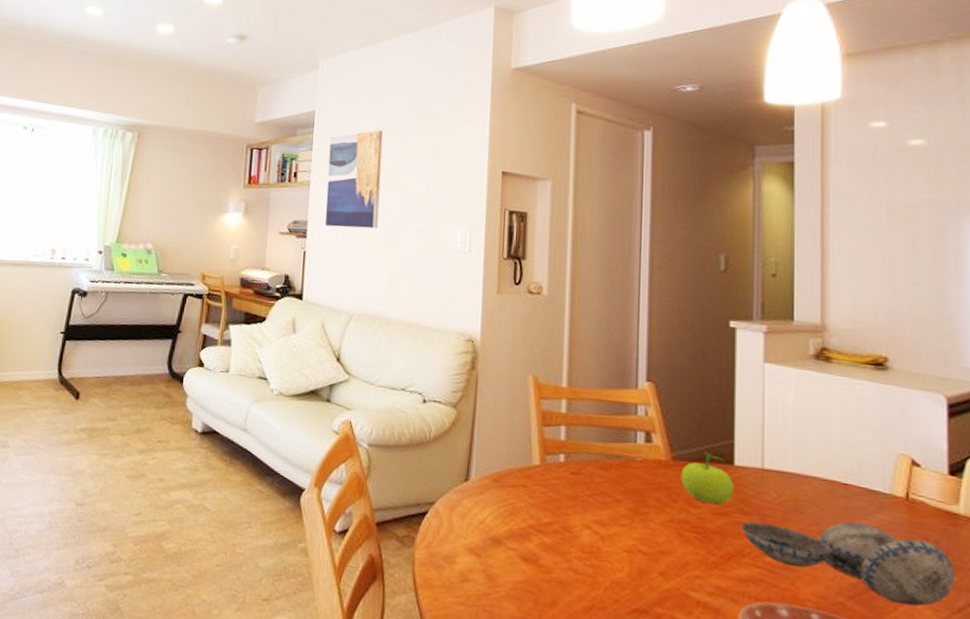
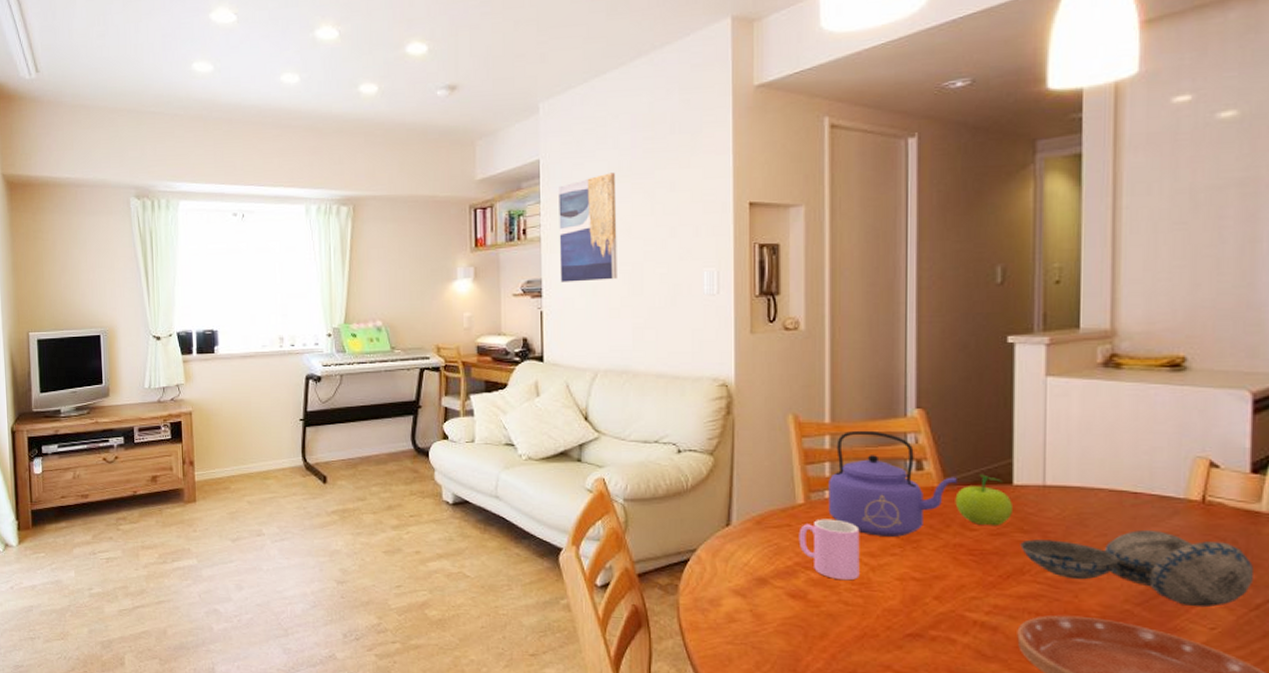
cup: none [533,482,592,548] -> present [798,519,860,581]
kettle: none [562,397,683,508] -> present [828,430,957,537]

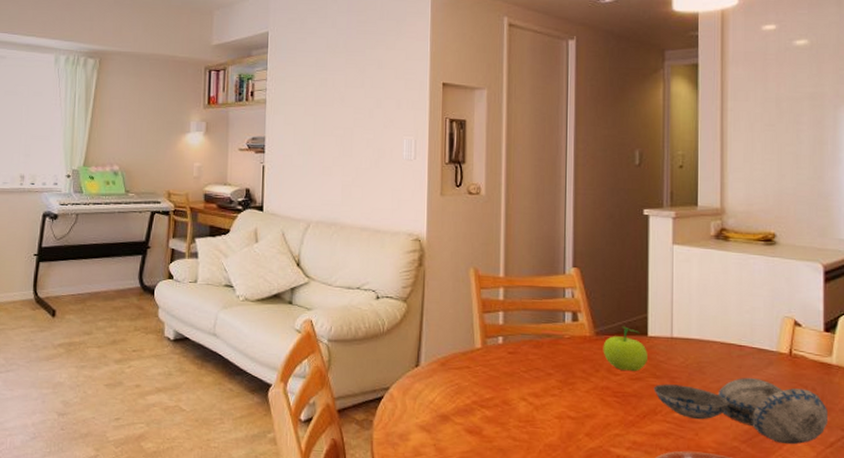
wall art: present [559,172,617,282] -> none [281,48,333,142]
cup: present [798,519,860,581] -> none [476,362,527,418]
kettle: present [828,430,957,537] -> none [501,284,604,380]

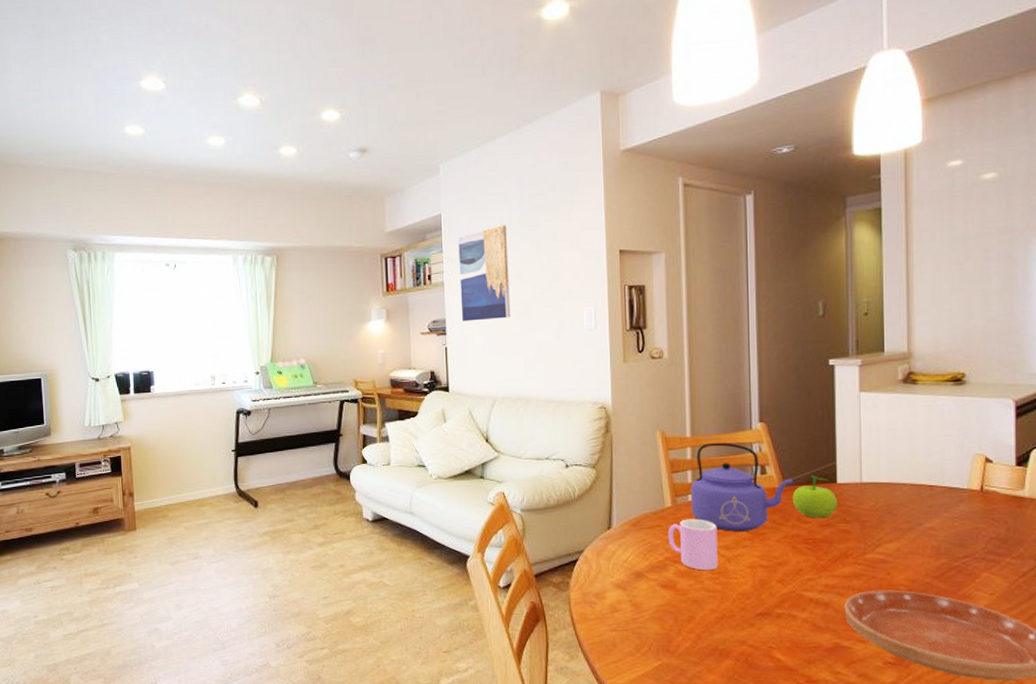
wall art: none [281,48,333,142] -> present [458,225,510,322]
cup: none [476,362,527,418] -> present [668,519,718,571]
kettle: none [501,284,604,380] -> present [691,442,793,532]
decorative bowl: present [653,377,828,445] -> none [844,515,1020,577]

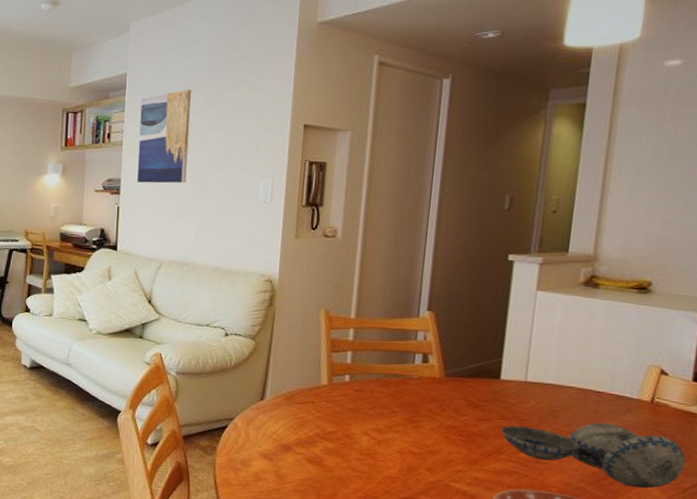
cup: present [668,519,718,571] -> none [320,398,371,451]
kettle: present [691,442,793,532] -> none [347,326,455,417]
fruit: present [792,475,837,519] -> none [451,369,498,413]
decorative bowl: none [844,515,1020,577] -> present [501,422,686,489]

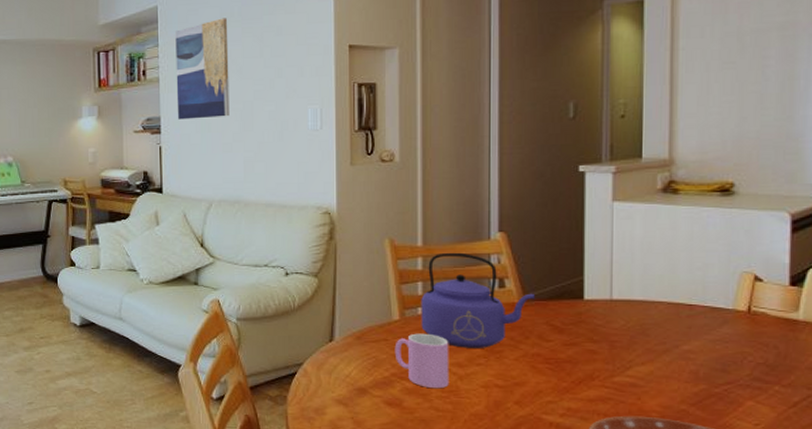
cup: none [320,398,371,451] -> present [394,333,449,389]
kettle: none [347,326,455,417] -> present [421,252,535,348]
decorative bowl: present [501,422,686,489] -> none [590,337,792,406]

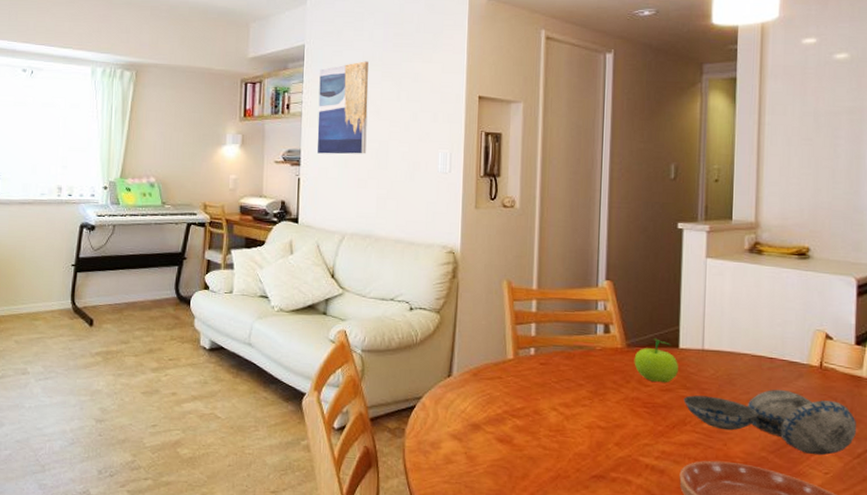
cup: present [394,333,449,389] -> none [507,372,558,428]
kettle: present [421,252,535,348] -> none [533,296,636,390]
fruit: none [533,290,583,337] -> present [634,338,678,383]
decorative bowl: none [590,337,792,406] -> present [683,389,856,456]

